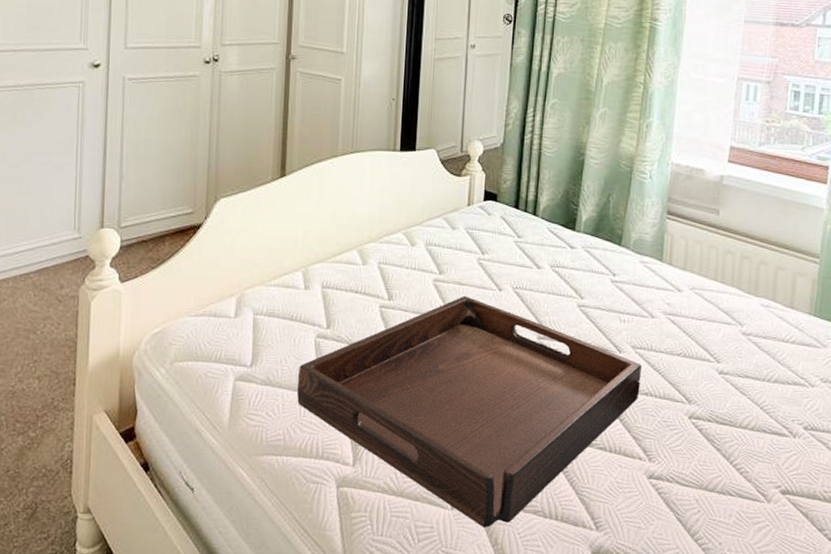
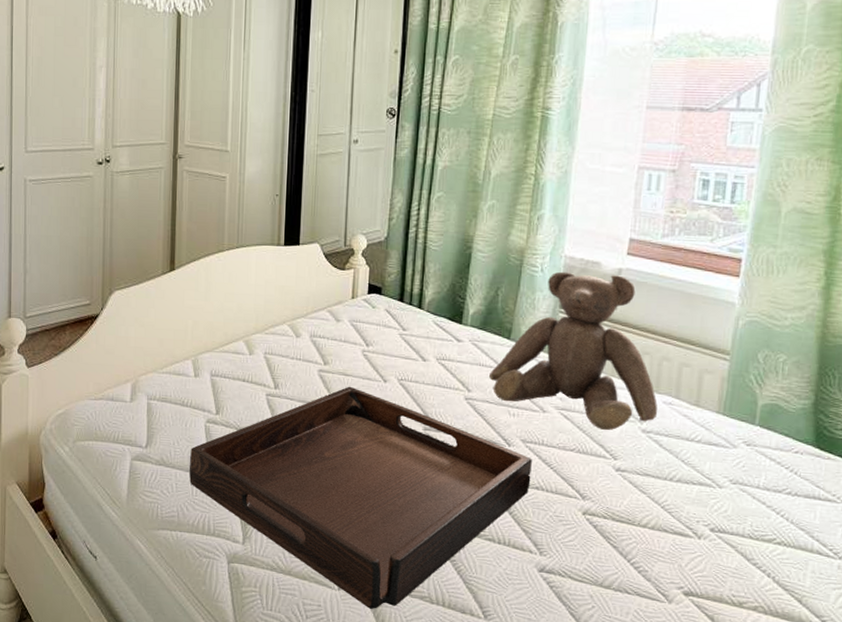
teddy bear: none [601,178,757,334] -> present [489,271,658,430]

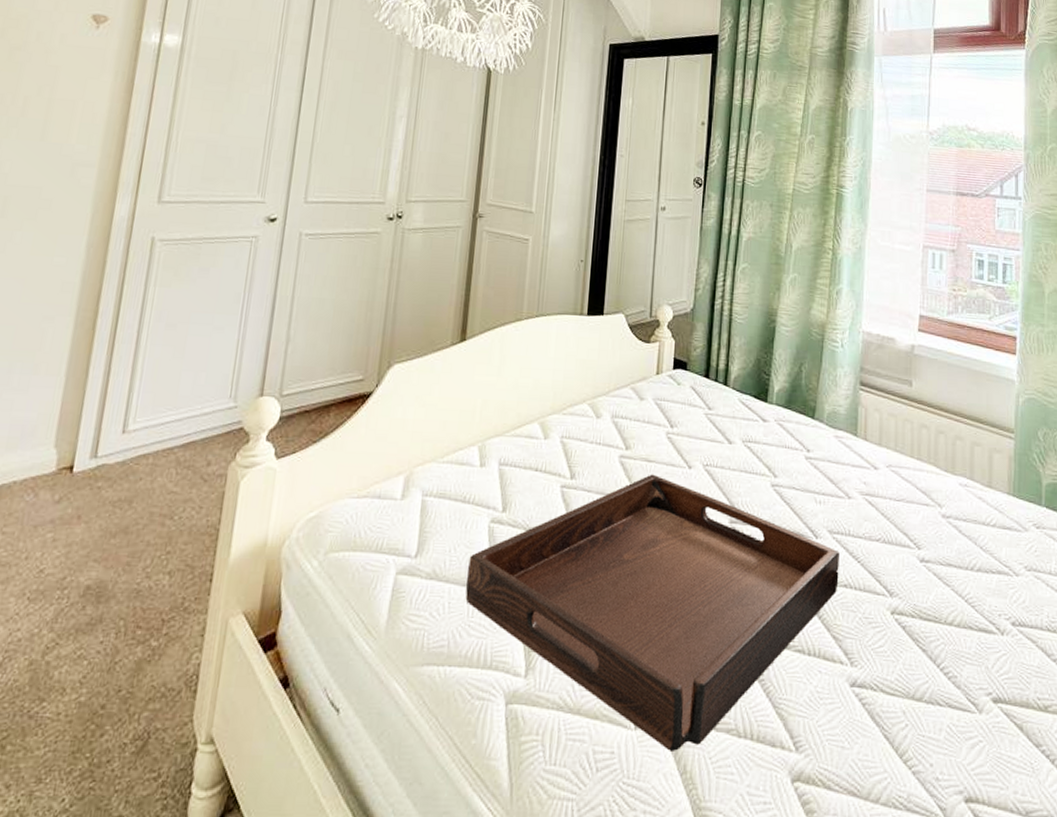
teddy bear: present [489,271,658,430] -> none [795,347,955,516]

